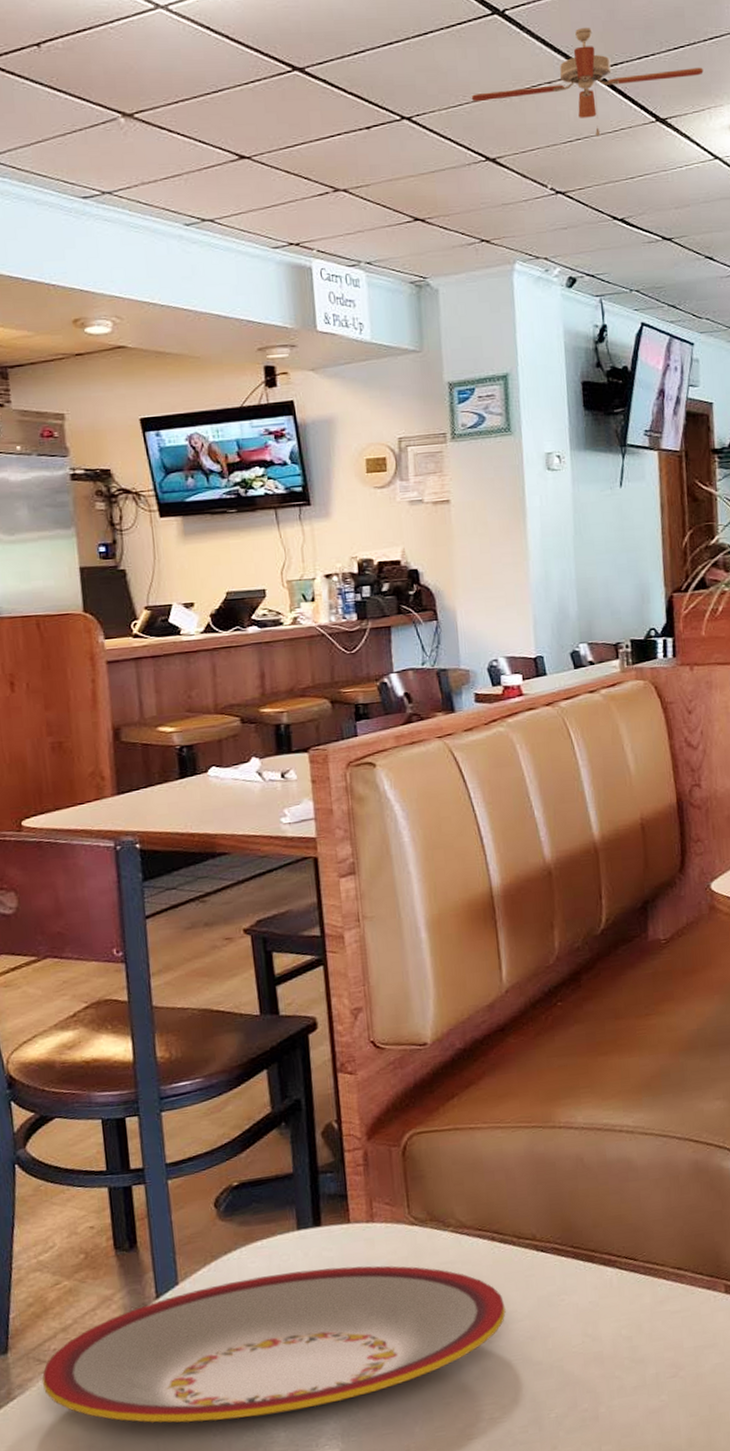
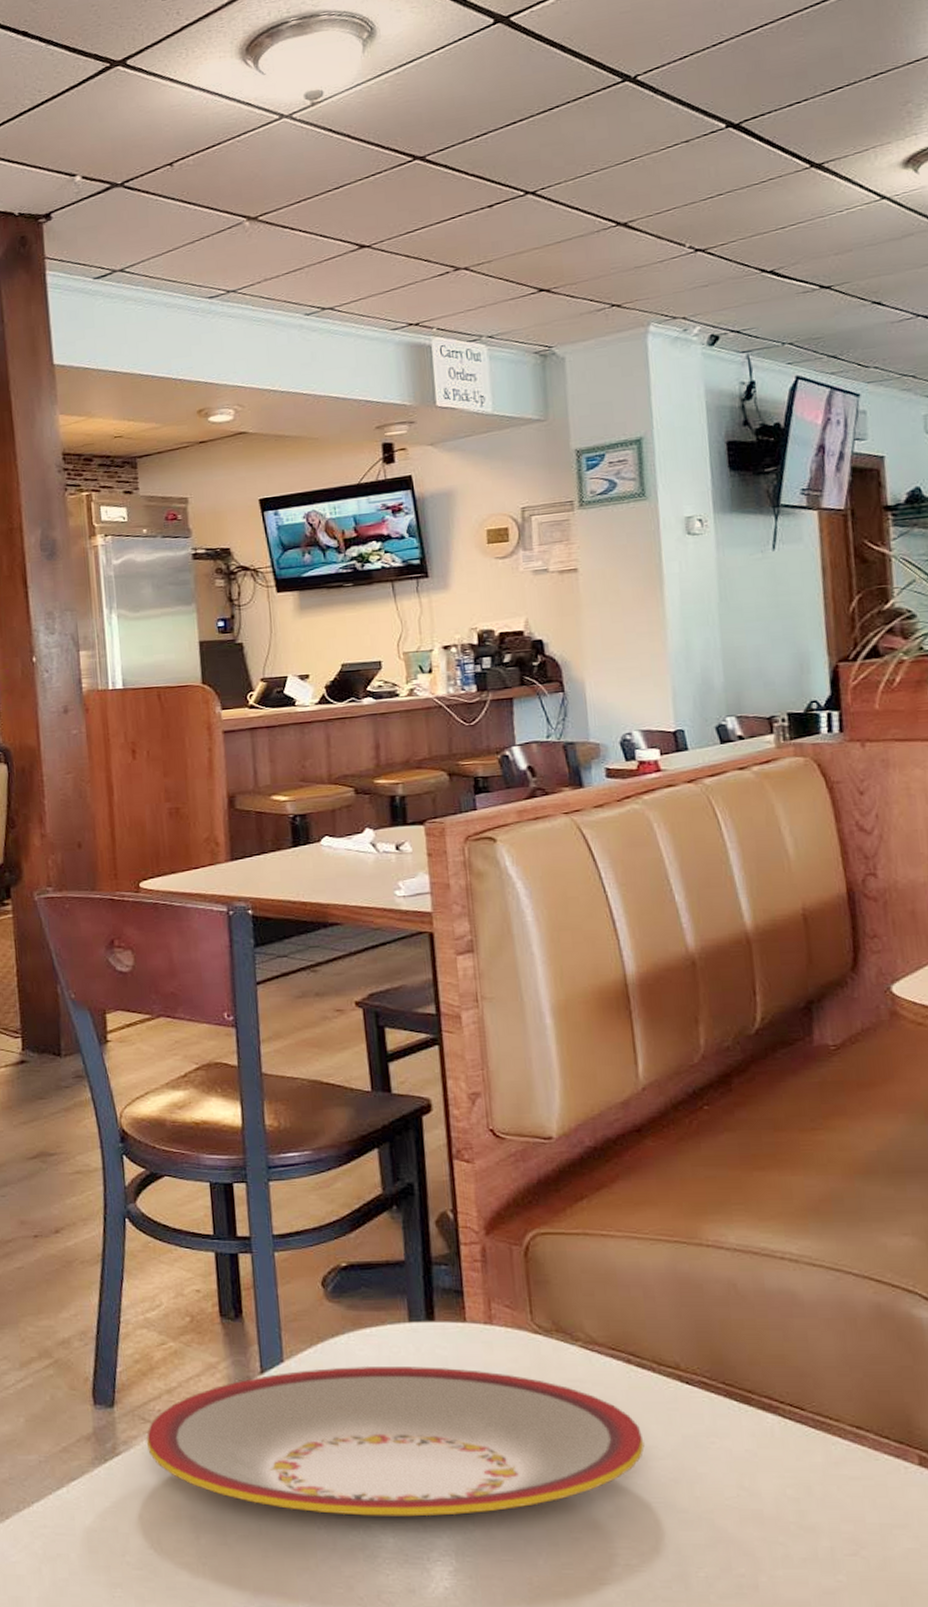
ceiling fan: present [471,27,704,137] -> none [600,81,867,190]

